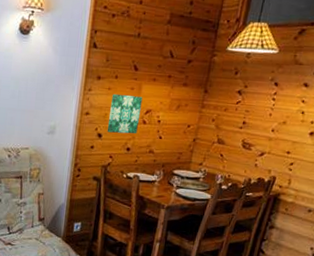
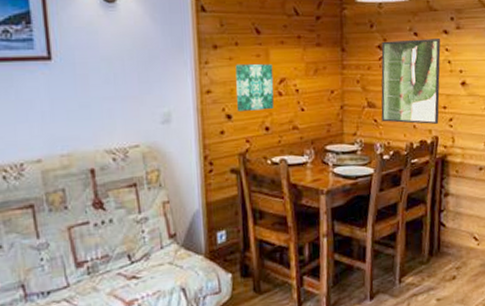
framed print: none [227,87,299,166] -> present [381,39,441,124]

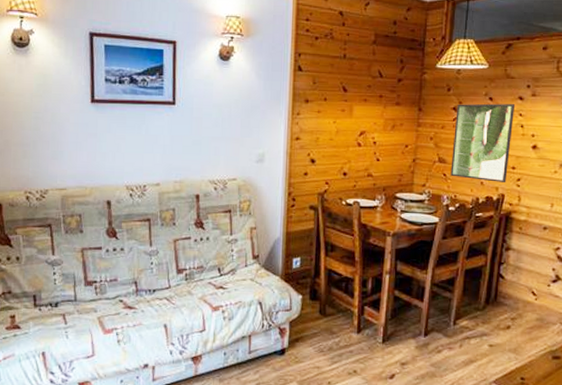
wall art: present [235,63,274,111] -> none [320,116,355,158]

